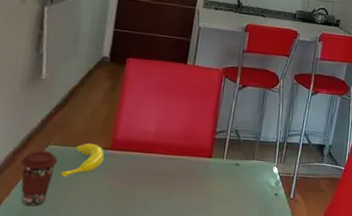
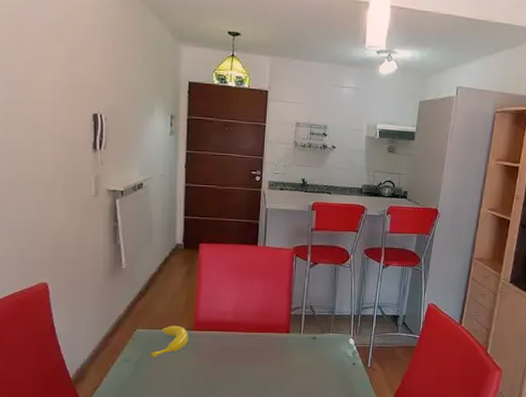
coffee cup: present [20,150,58,207] -> none [113,334,146,384]

